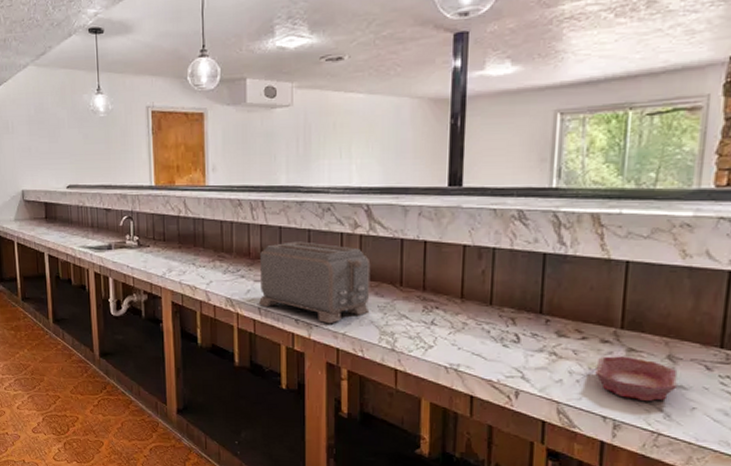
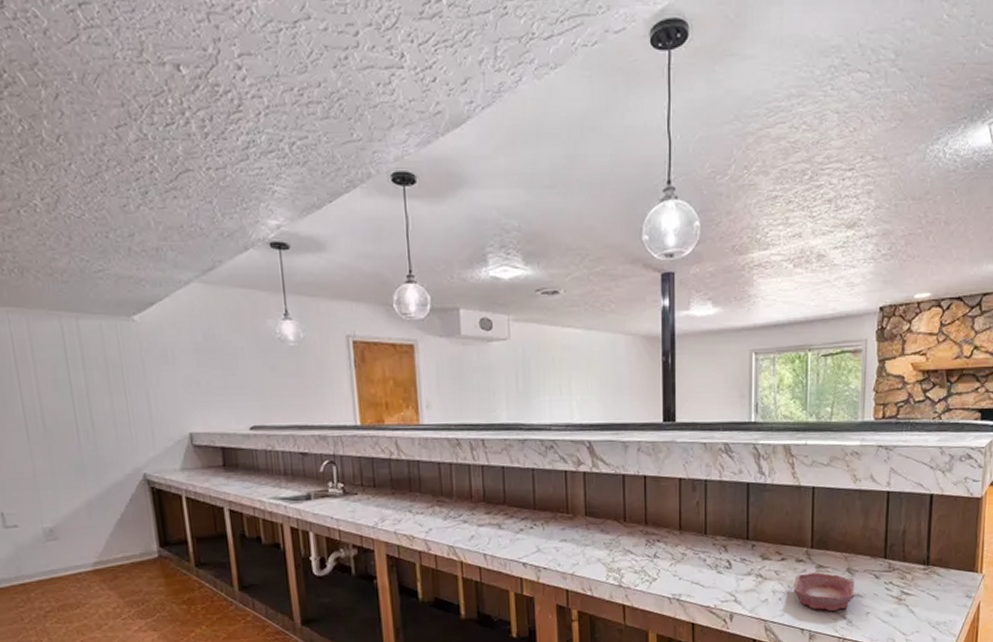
toaster: present [258,241,371,324] -> none [483,481,596,566]

